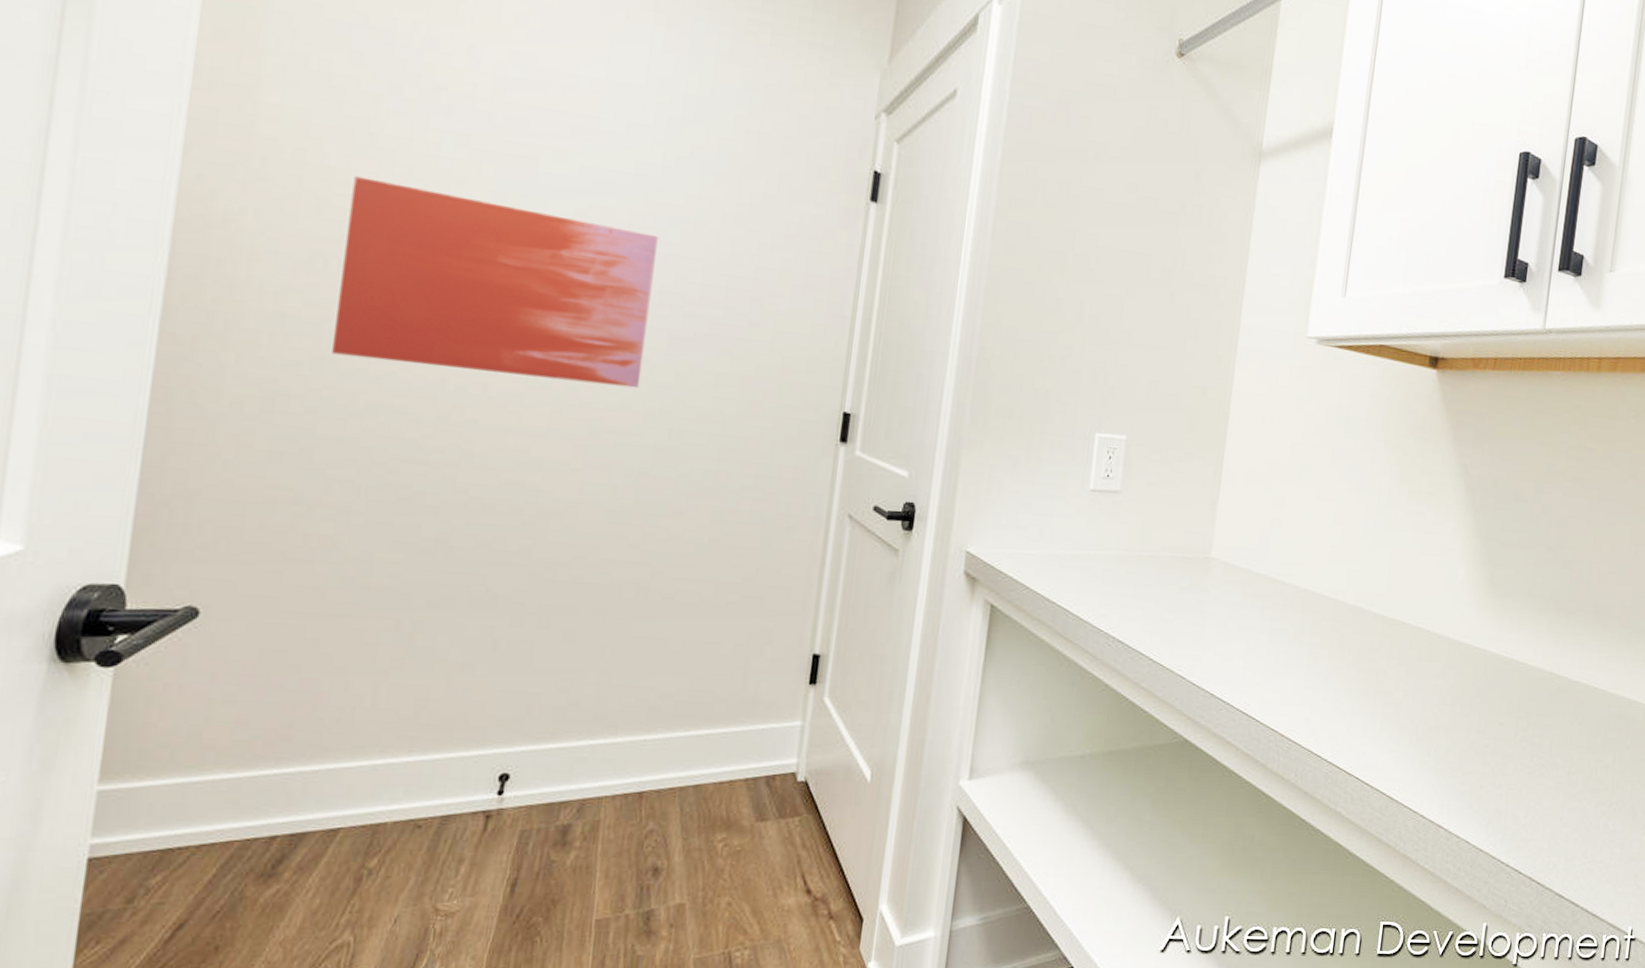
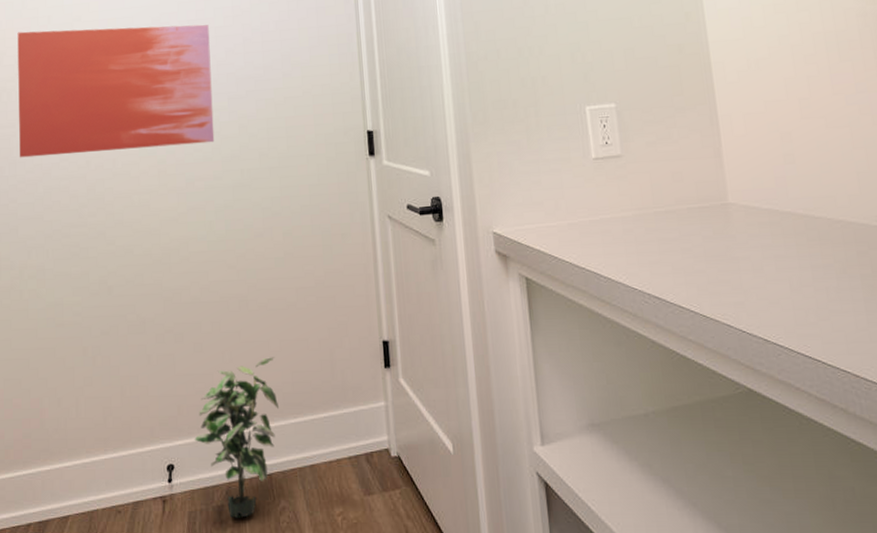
potted plant: none [544,658,674,840] -> present [194,357,279,518]

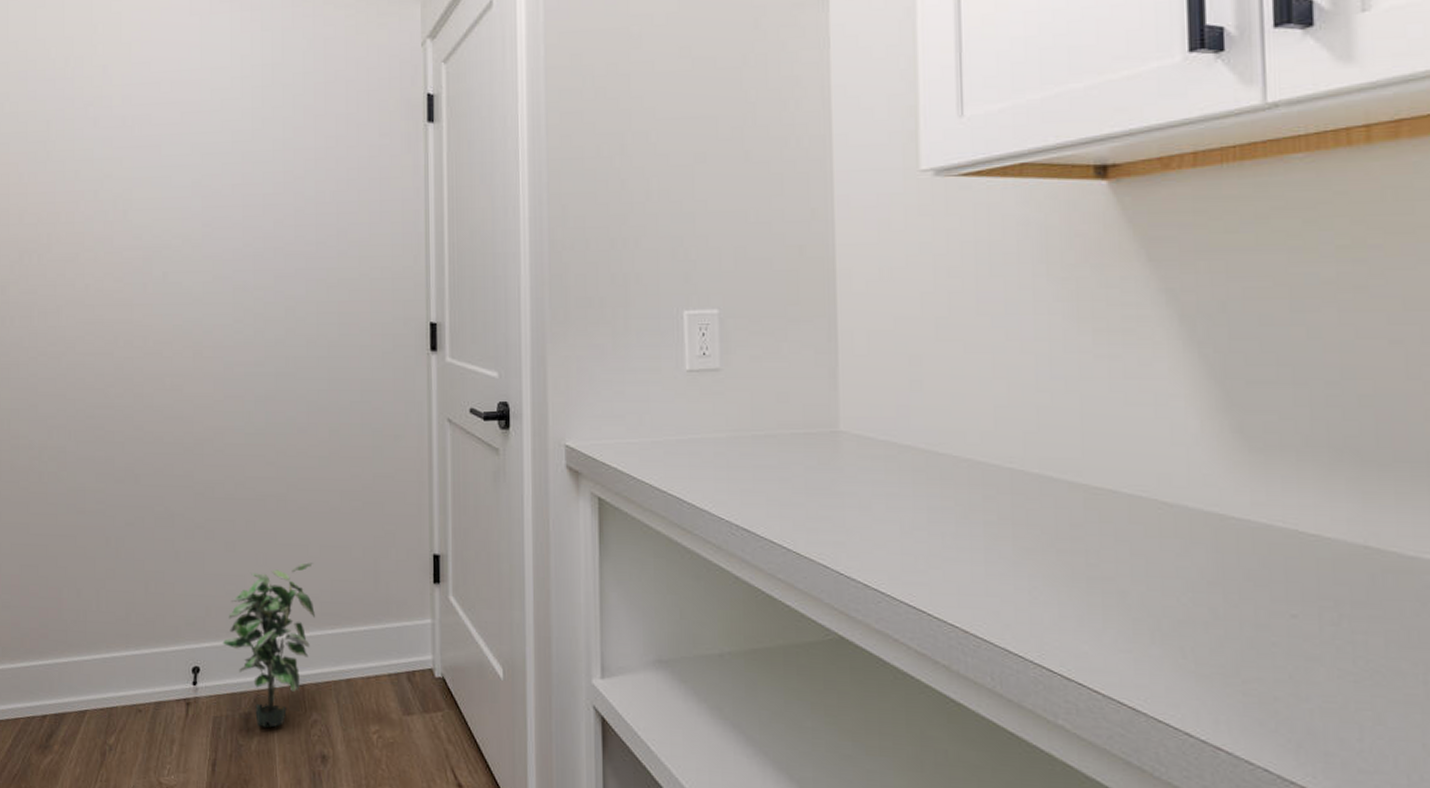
wall art: present [17,24,215,158] -> none [41,186,258,328]

